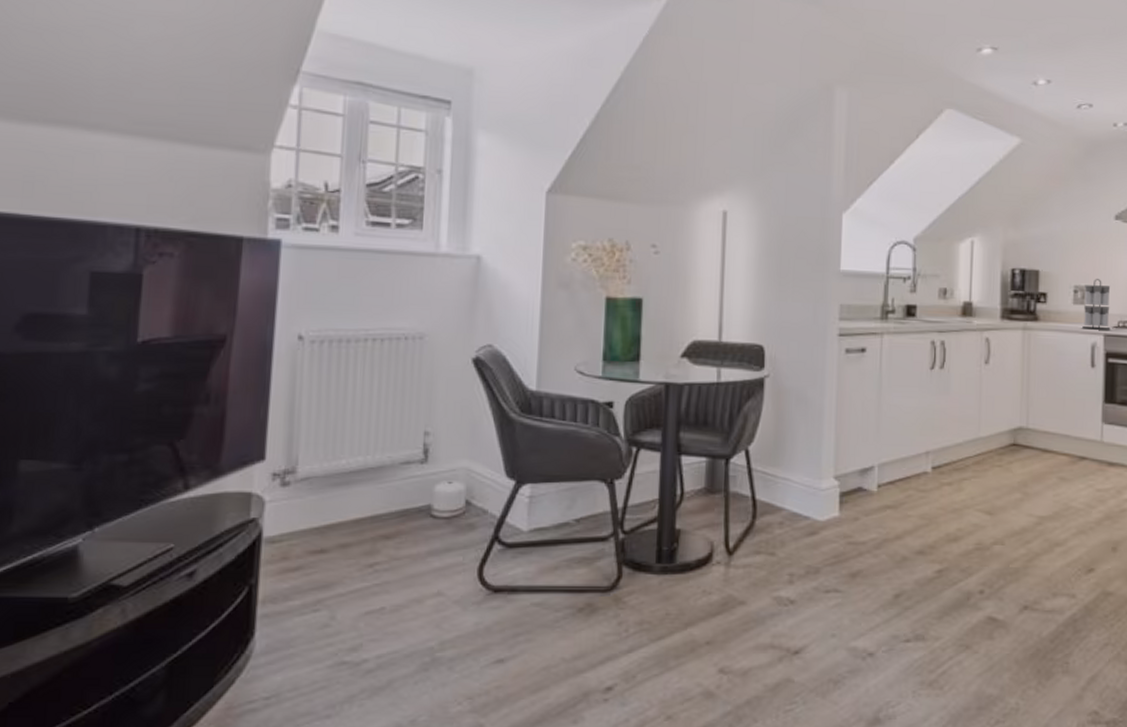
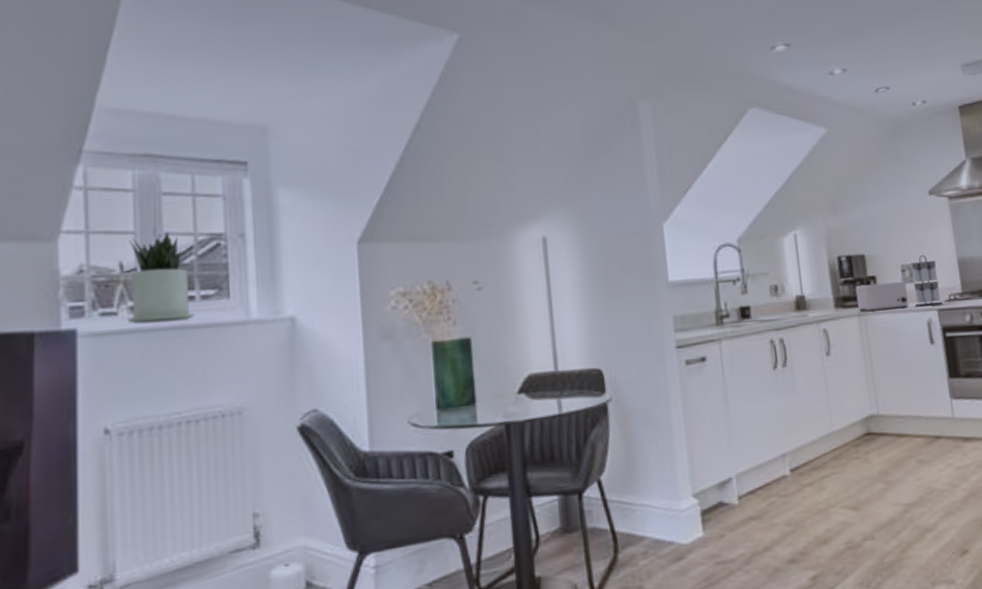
planter: none [326,159,390,245] -> present [126,232,196,325]
toaster: none [1024,299,1077,330] -> present [855,281,909,313]

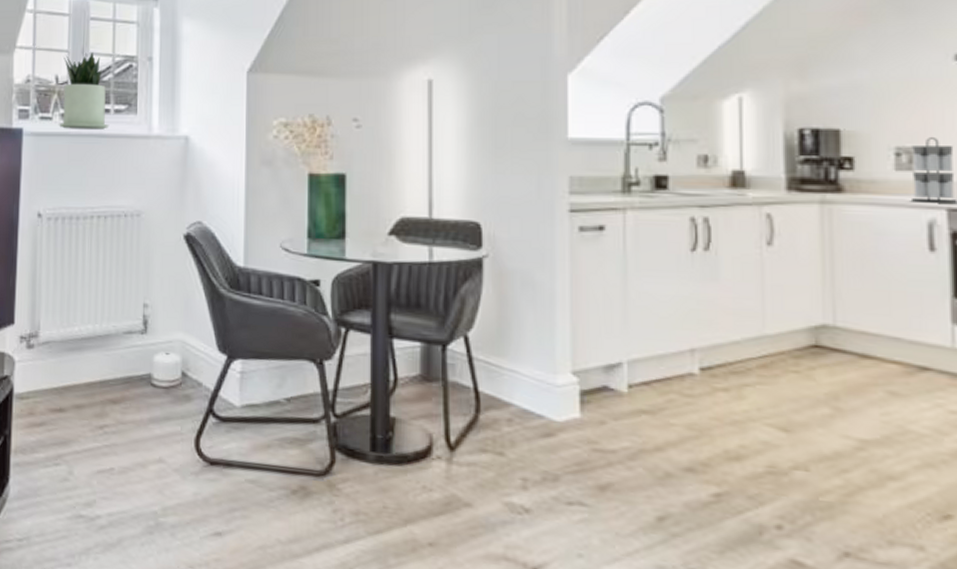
toaster: present [855,281,909,313] -> none [820,166,902,203]

